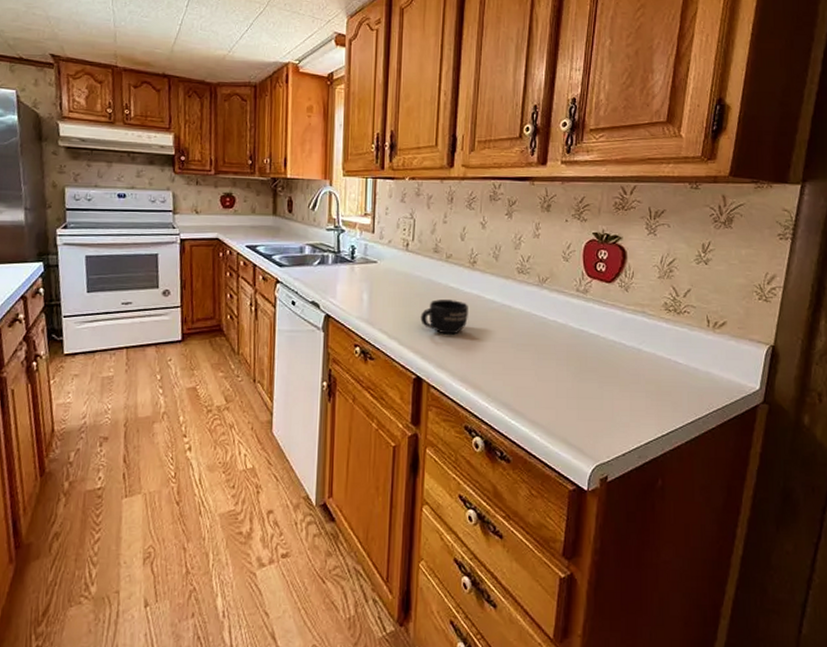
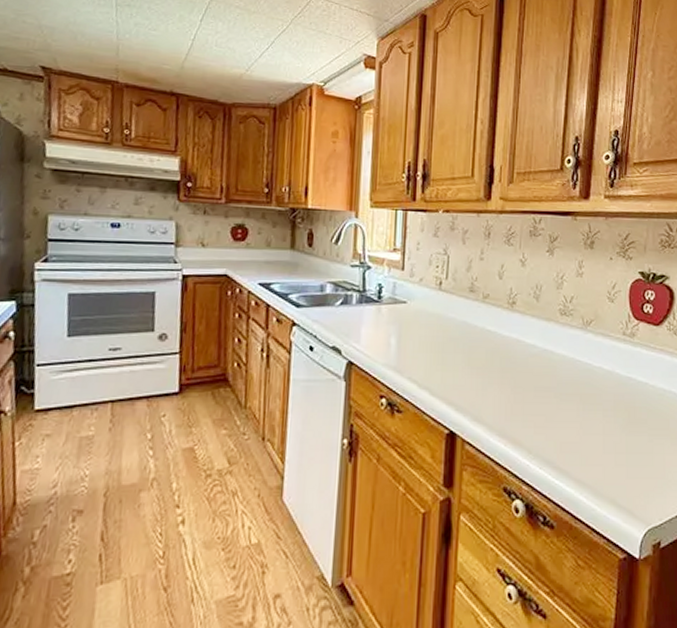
mug: present [420,299,468,335] -> none [454,344,507,384]

